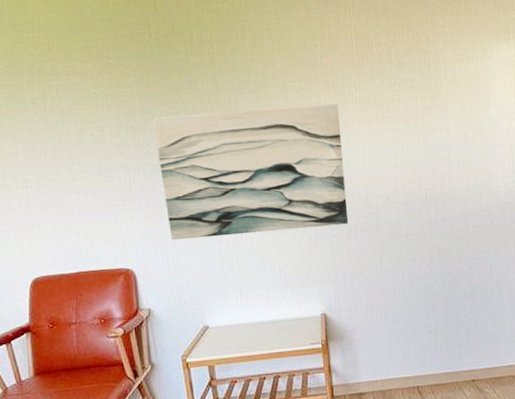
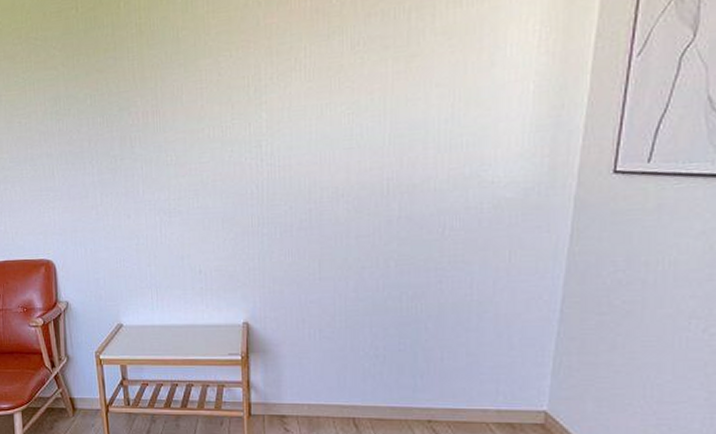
wall art: present [152,104,349,241] -> none [76,74,284,233]

